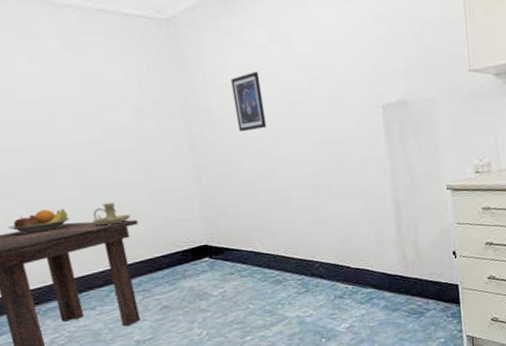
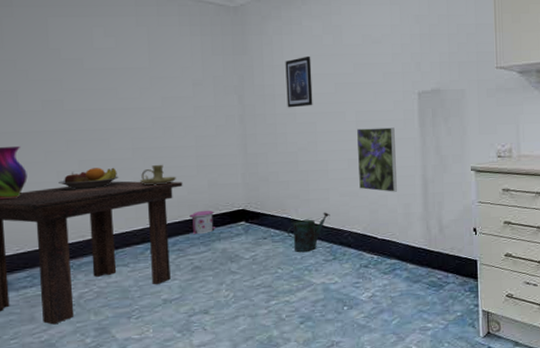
trash can: none [150,247,180,274] -> present [190,210,216,235]
watering can: none [253,243,298,287] -> present [286,212,330,253]
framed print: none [317,147,367,218] -> present [356,127,397,192]

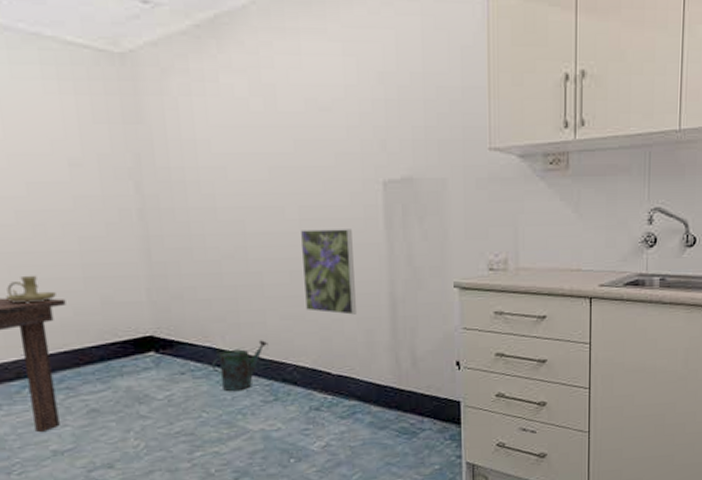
trash can: present [190,210,216,235] -> none [79,336,116,369]
wall art: present [285,55,313,108] -> none [197,127,240,200]

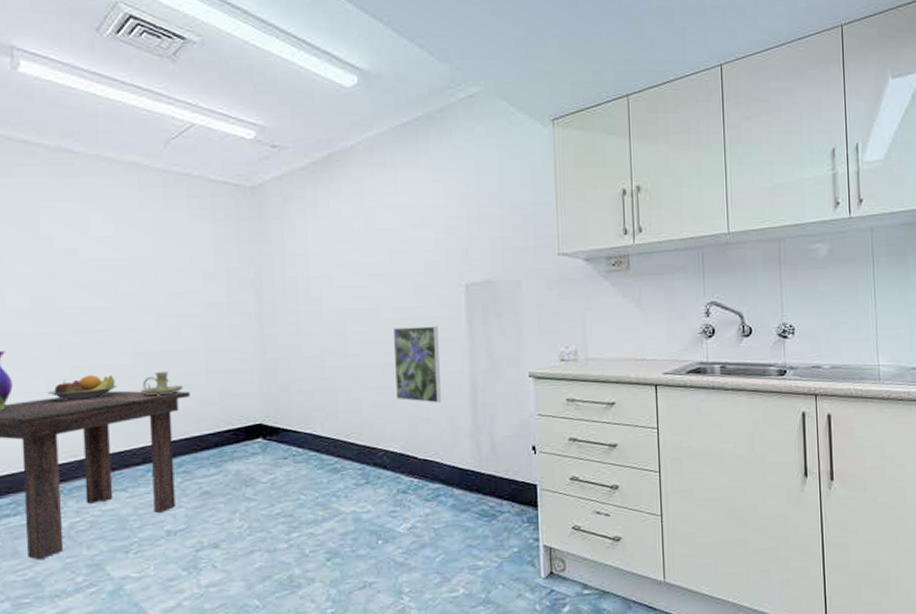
watering can: present [211,340,269,392] -> none [311,427,362,476]

